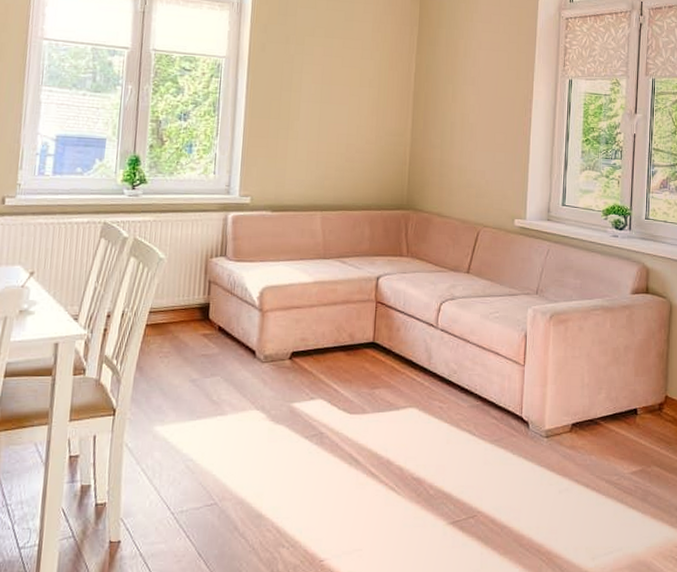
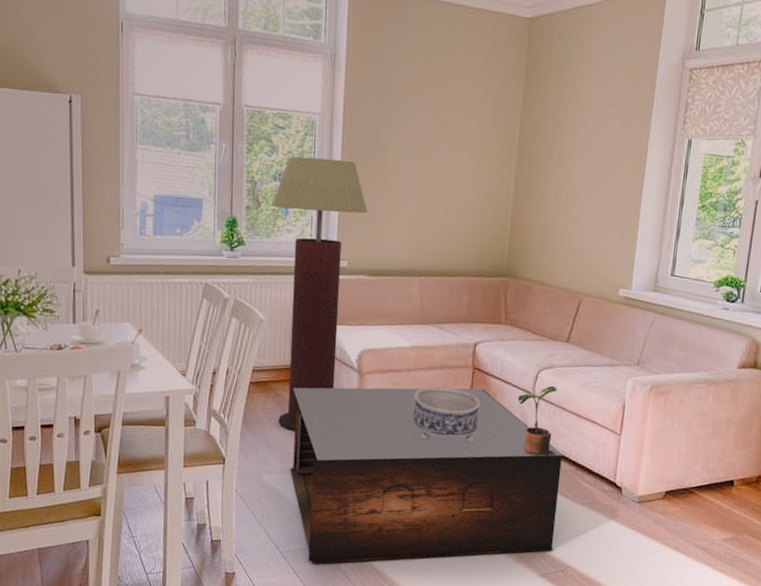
floor lamp: none [174,97,271,375] -> present [272,156,367,431]
coffee table: none [185,322,468,524] -> present [289,387,562,564]
decorative bowl: none [316,322,385,382] -> present [413,386,481,444]
potted plant: none [421,317,462,393] -> present [518,385,557,457]

